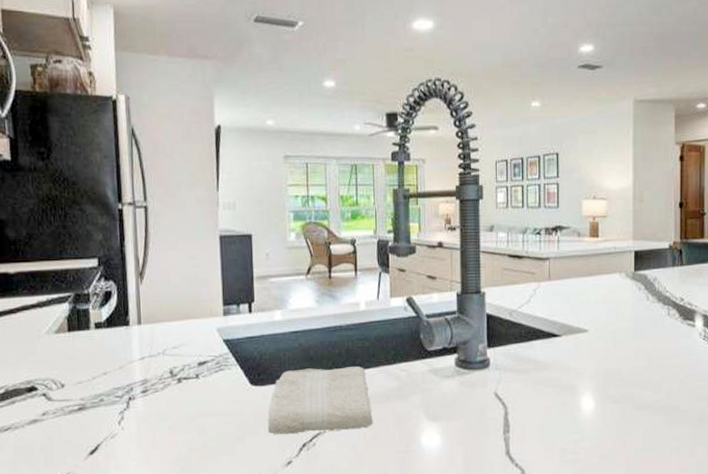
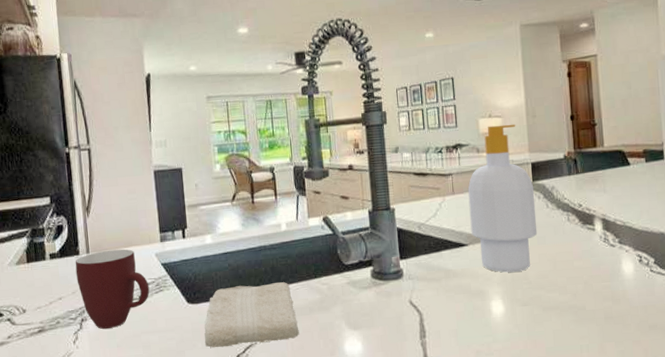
mug: none [124,321,208,409] -> present [75,249,150,329]
soap bottle: none [565,208,635,367] -> present [468,124,538,273]

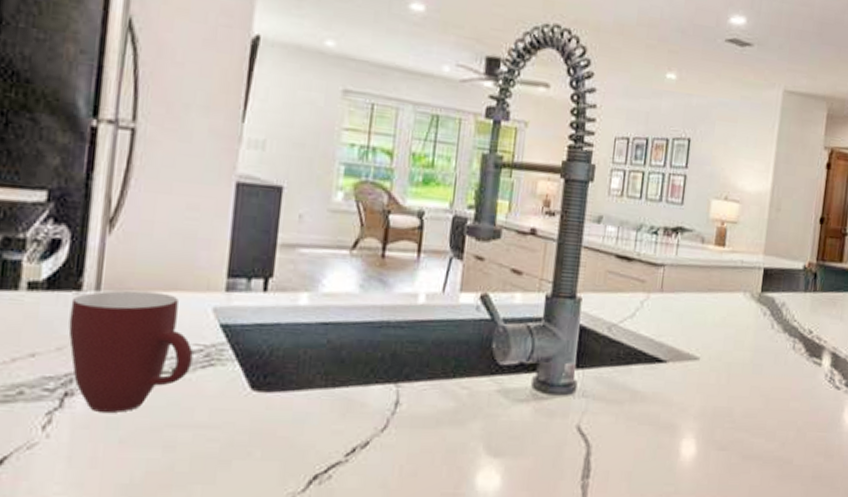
washcloth: present [204,282,300,348] -> none [266,374,416,462]
soap bottle: present [468,124,538,273] -> none [674,211,762,405]

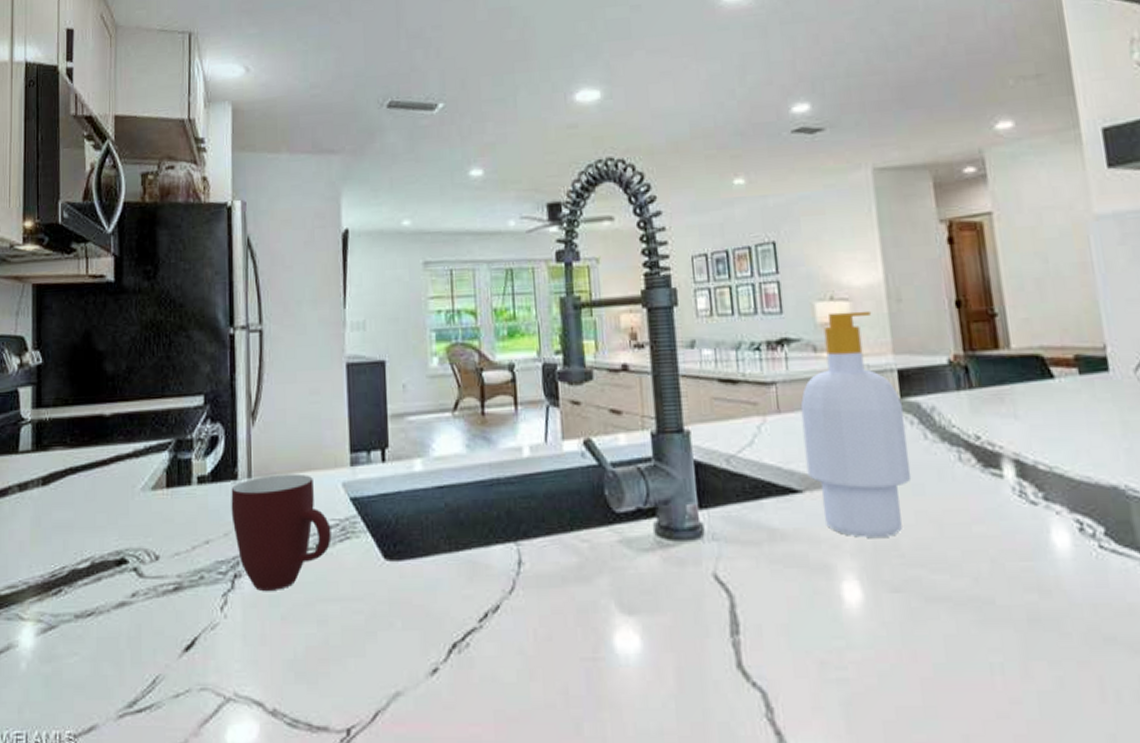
soap bottle: none [674,211,762,405] -> present [800,310,912,538]

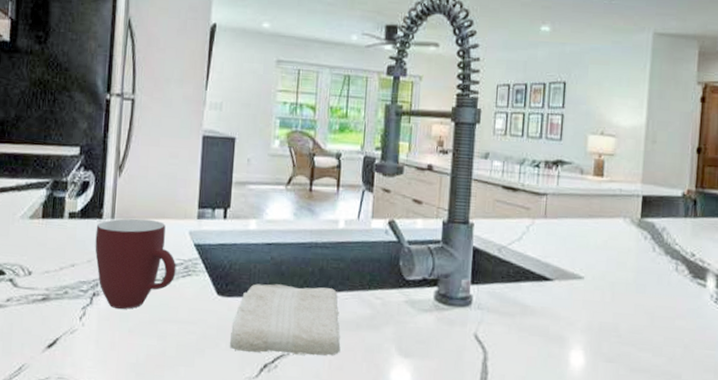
washcloth: none [406,535,546,630] -> present [229,284,341,356]
soap bottle: present [800,310,912,538] -> none [559,145,642,321]

